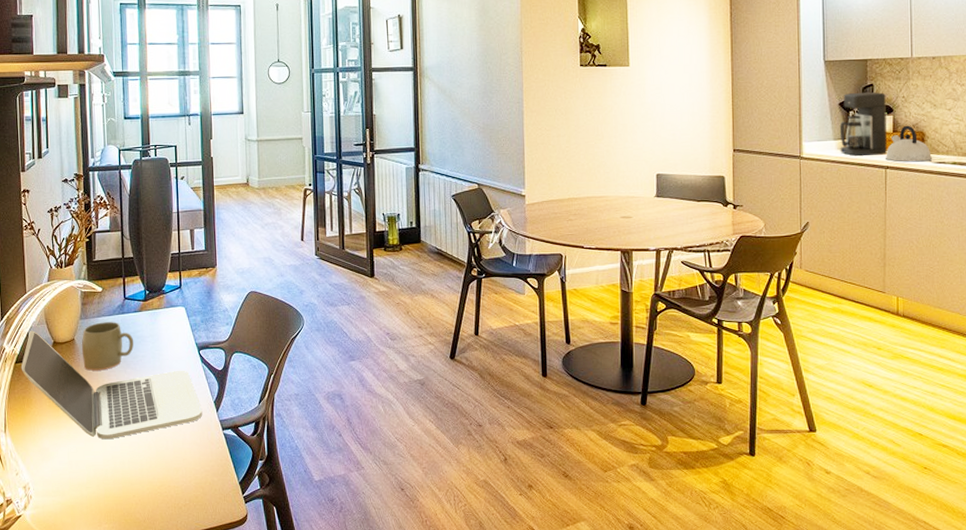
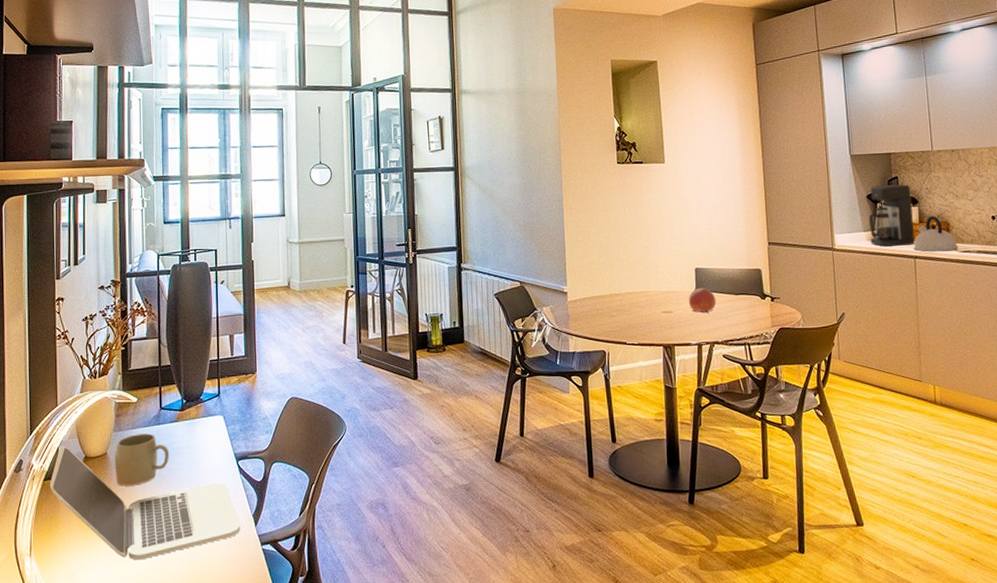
fruit: none [648,193,677,219] -> present [688,287,716,313]

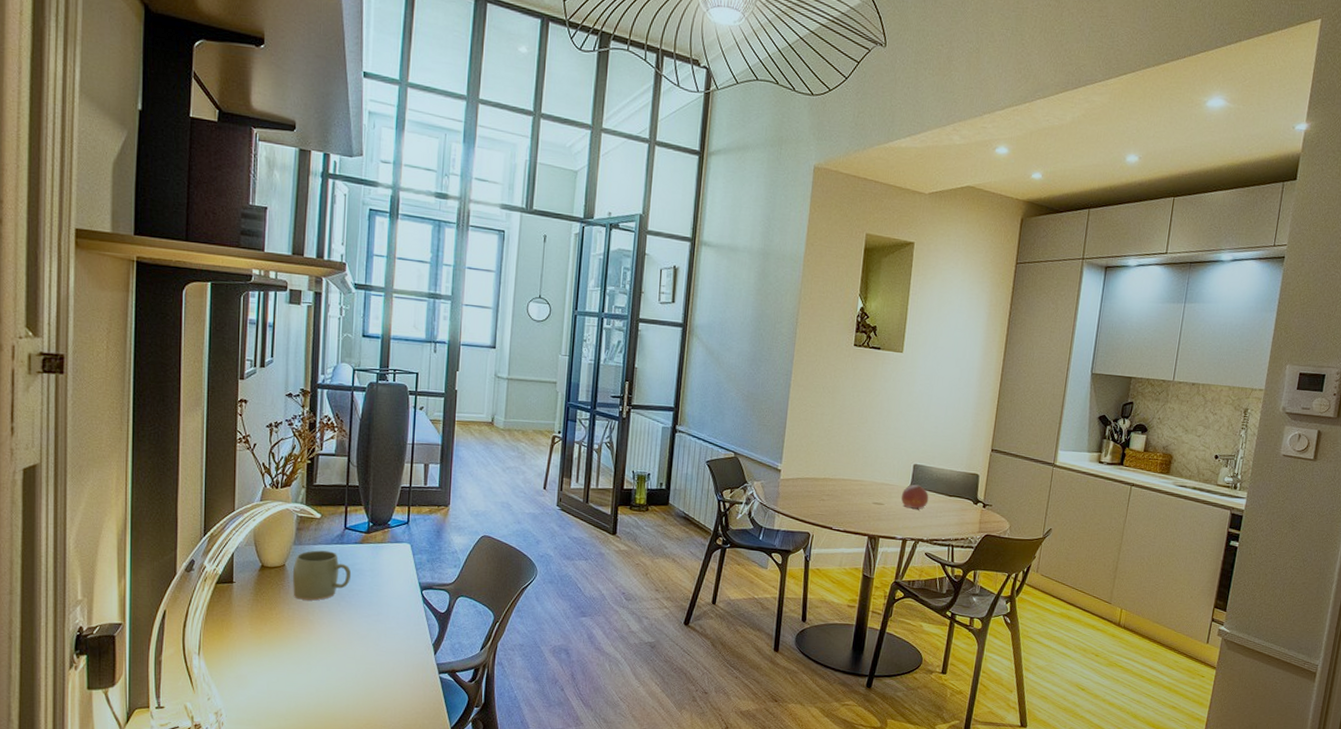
laptop: present [49,445,241,560] -> none [222,551,420,672]
coffee maker: present [869,184,915,247] -> none [1091,408,1143,472]
kettle: present [914,216,959,252] -> none [1133,446,1176,484]

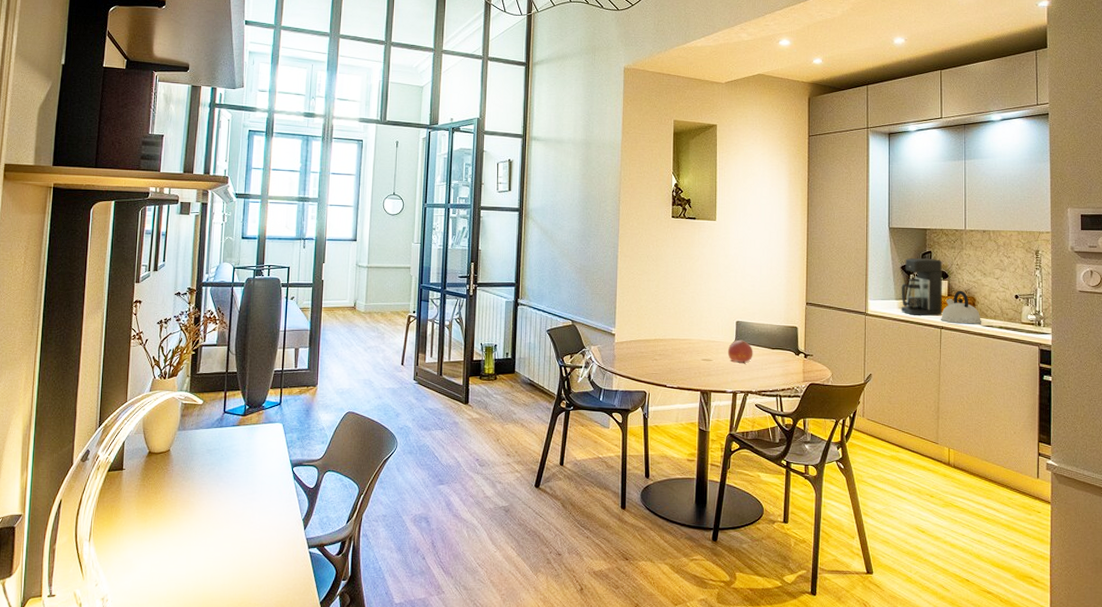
mug: present [292,550,352,601] -> none [176,434,229,483]
coffee maker: none [1091,408,1143,472] -> present [901,257,942,316]
kettle: none [1133,446,1176,484] -> present [941,290,982,325]

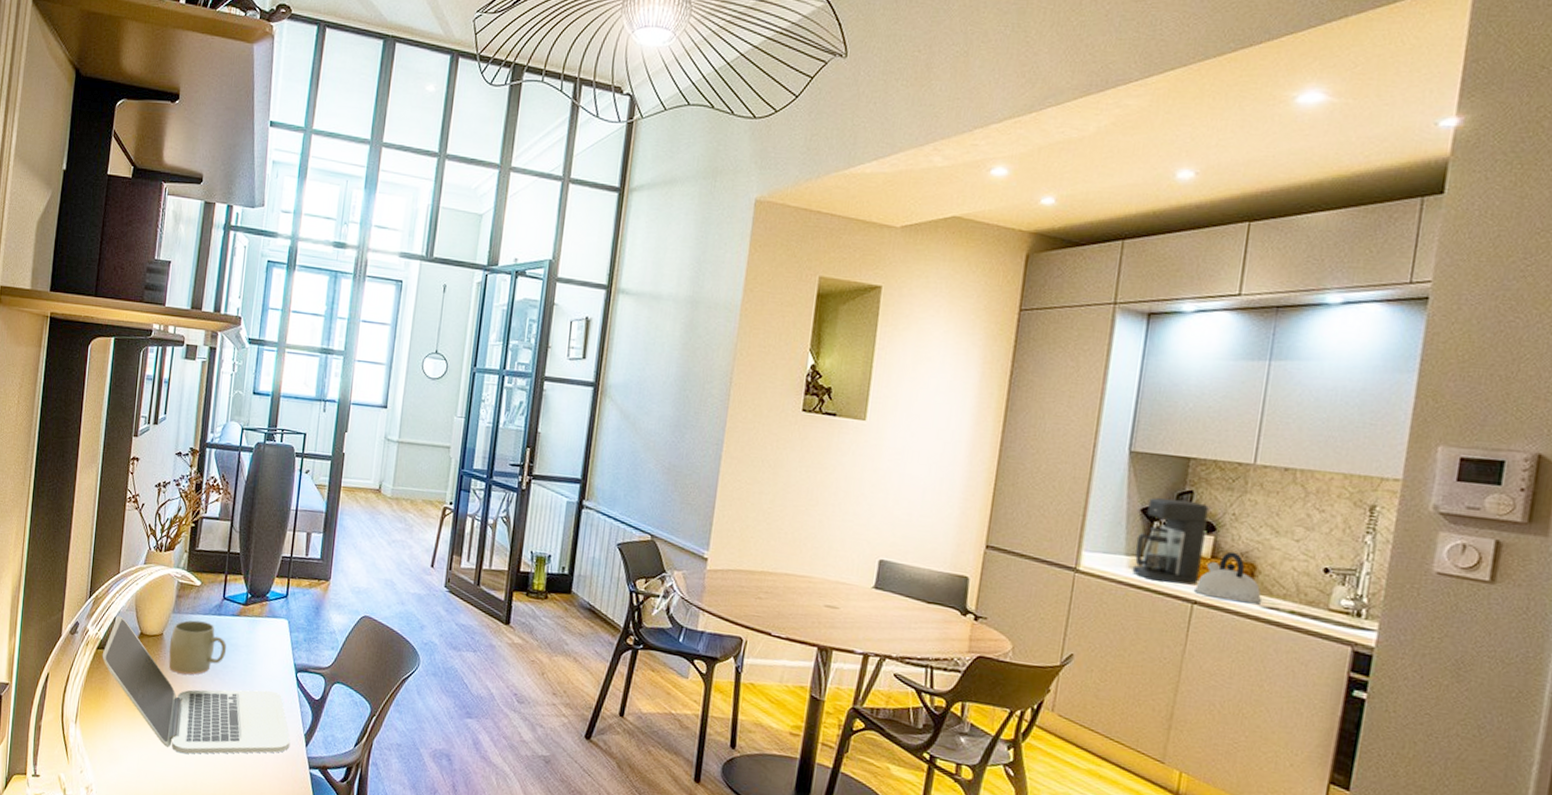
laptop: none [113,439,291,553] -> present [102,616,291,754]
mug: none [176,434,229,483] -> present [168,620,227,675]
fruit: present [727,340,753,364] -> none [861,585,900,619]

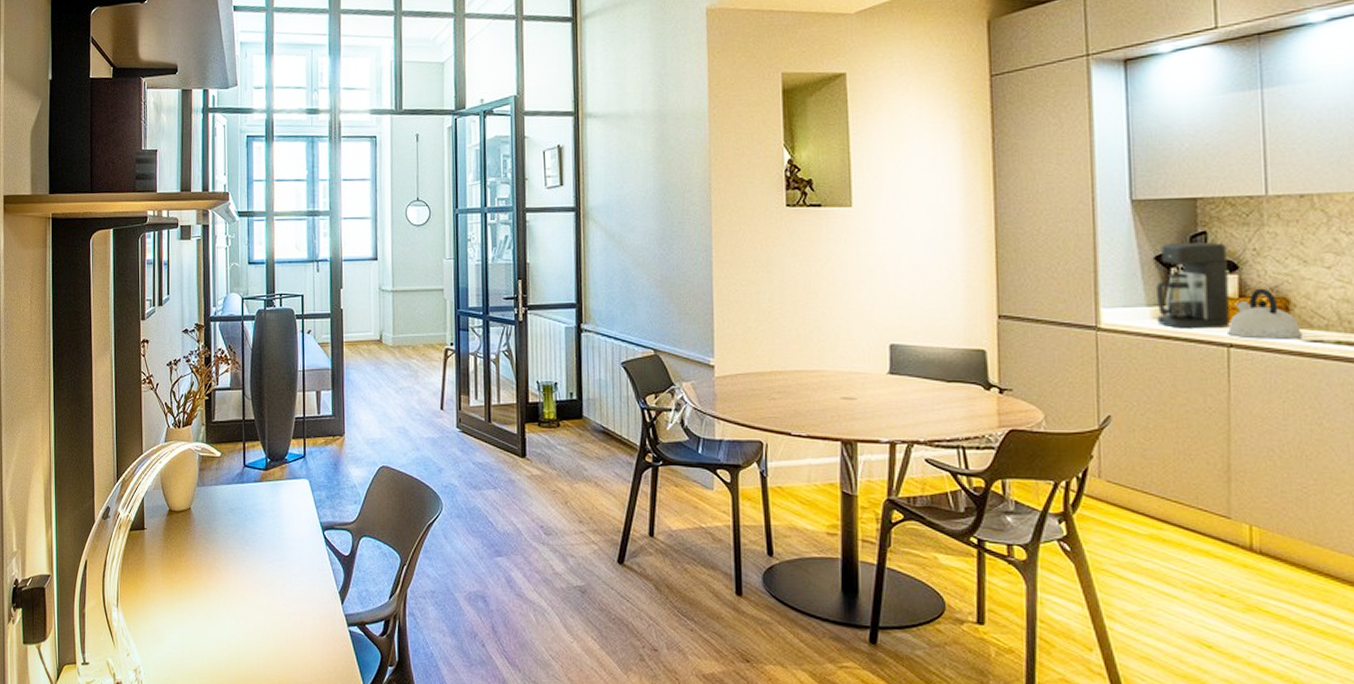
laptop: present [102,616,291,754] -> none [135,496,326,625]
mug: present [168,620,227,675] -> none [197,491,254,546]

